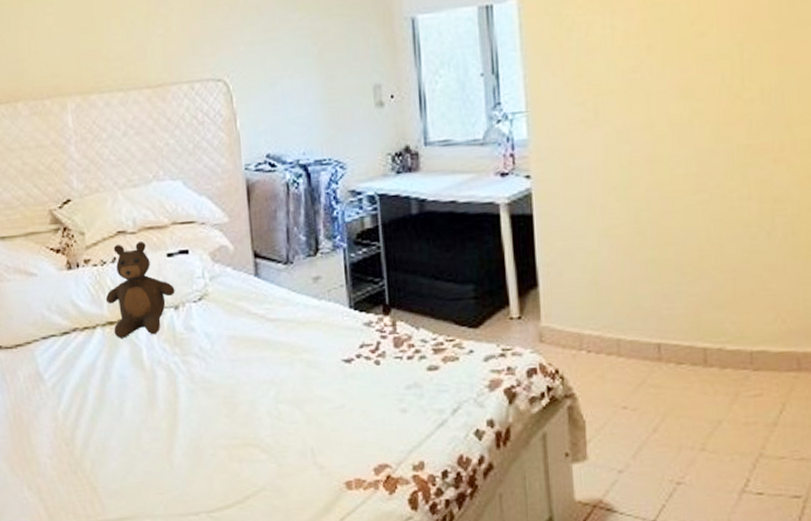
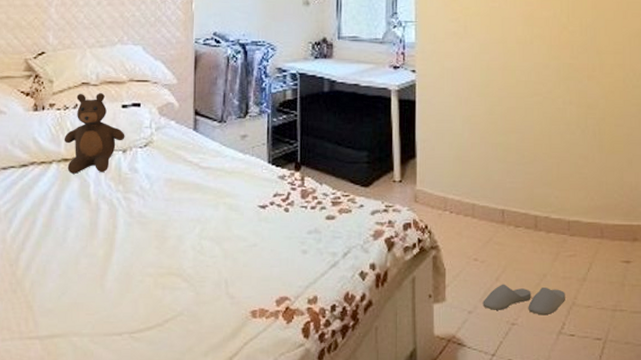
slippers: none [636,435,749,471] -> present [483,284,565,315]

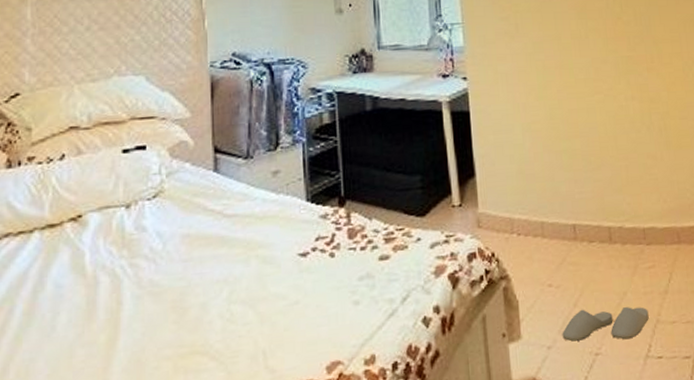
teddy bear: present [64,92,125,174] -> none [48,136,128,242]

